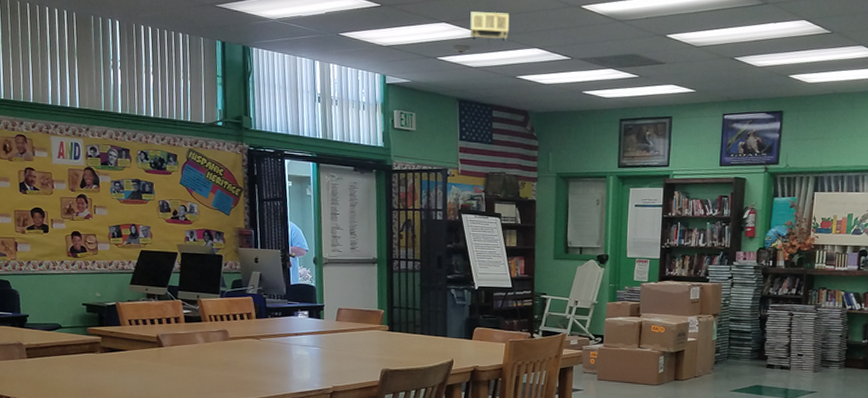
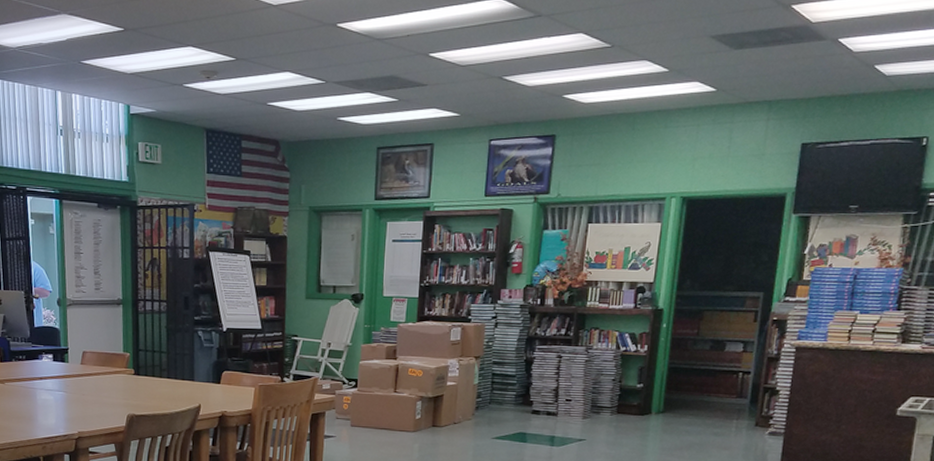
projector: present [470,12,510,50] -> none [218,34,260,75]

